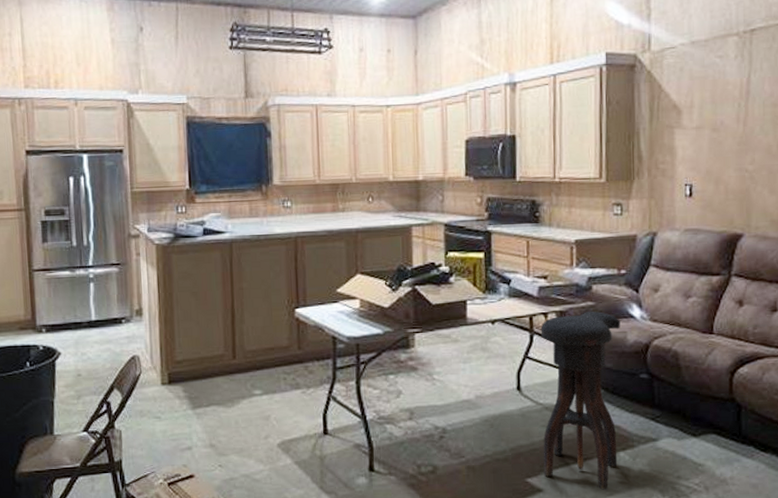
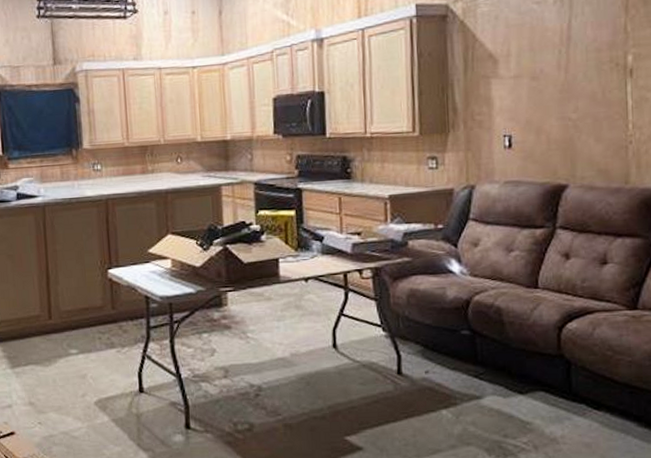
stool: present [540,311,620,489] -> none [355,267,440,447]

